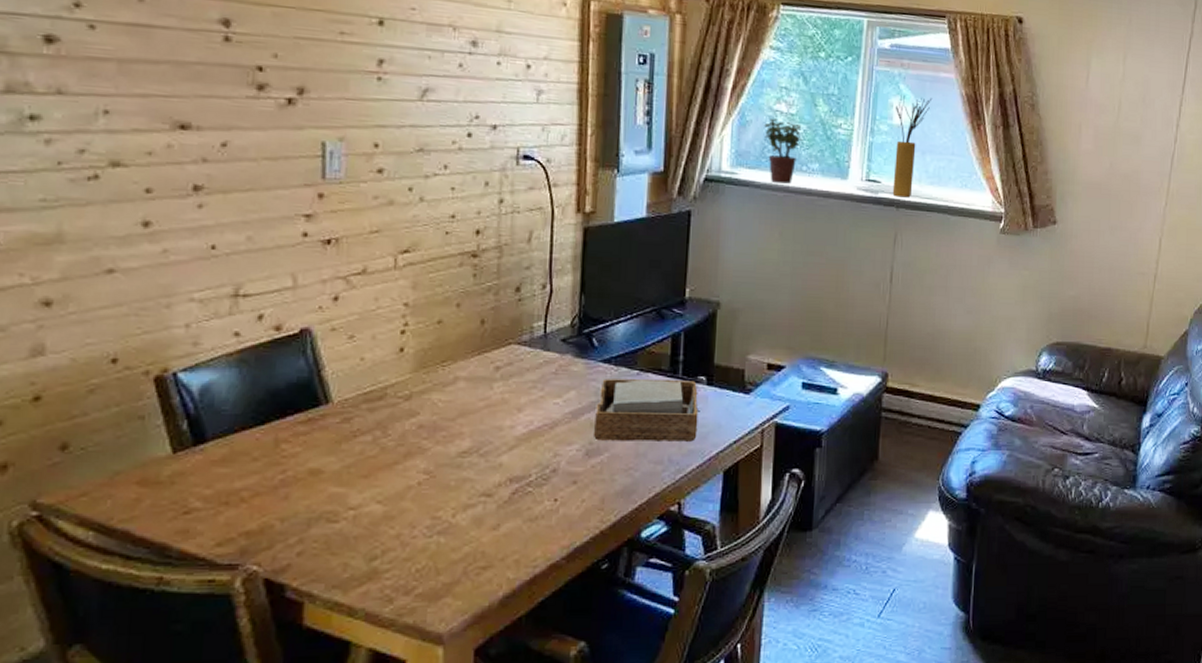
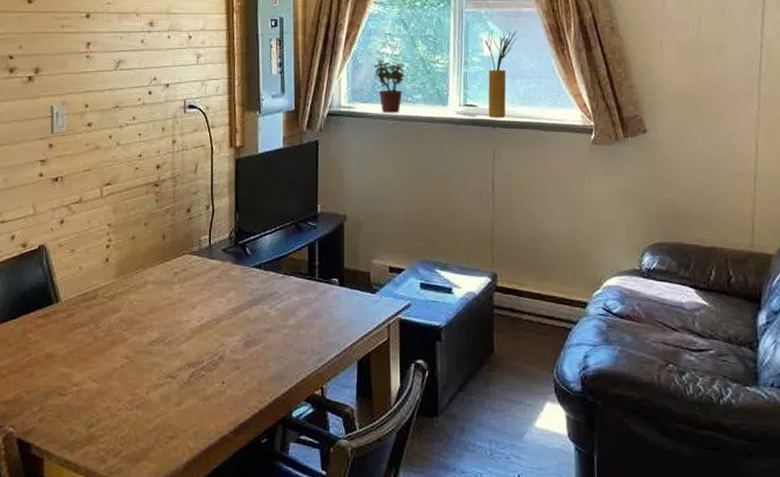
napkin holder: present [592,378,699,442] -> none [250,281,334,335]

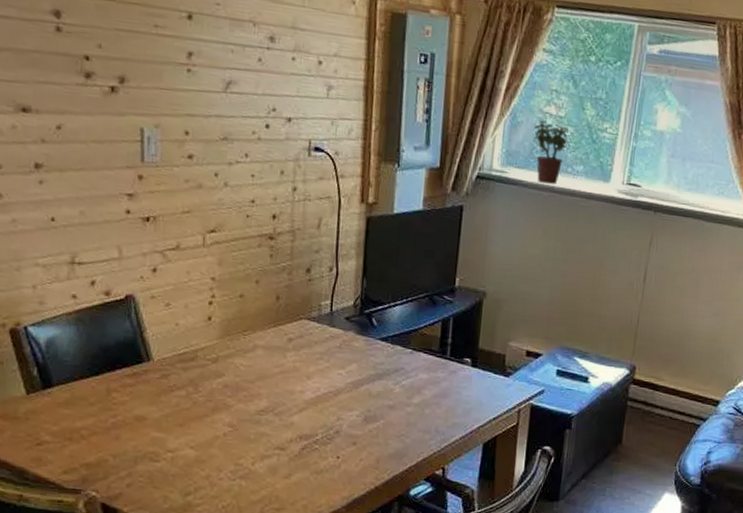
vase: present [484,29,518,118] -> none [651,100,697,203]

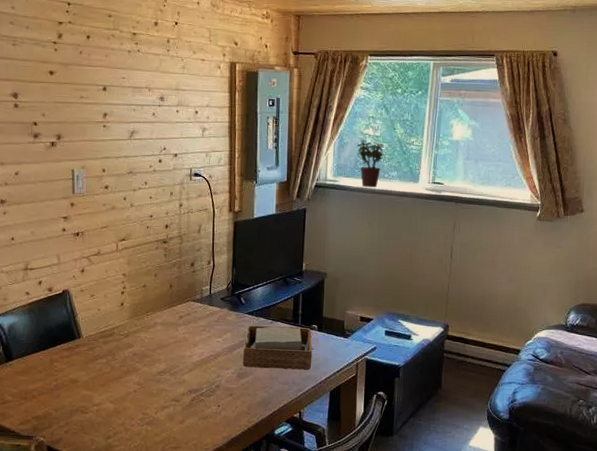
napkin holder: none [370,355,464,416] -> present [242,325,313,370]

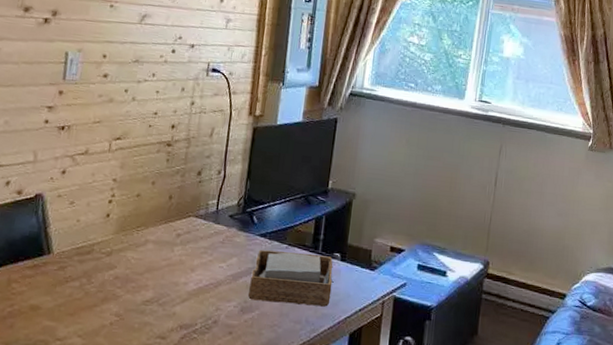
potted plant: present [357,140,385,188] -> none [399,48,430,101]

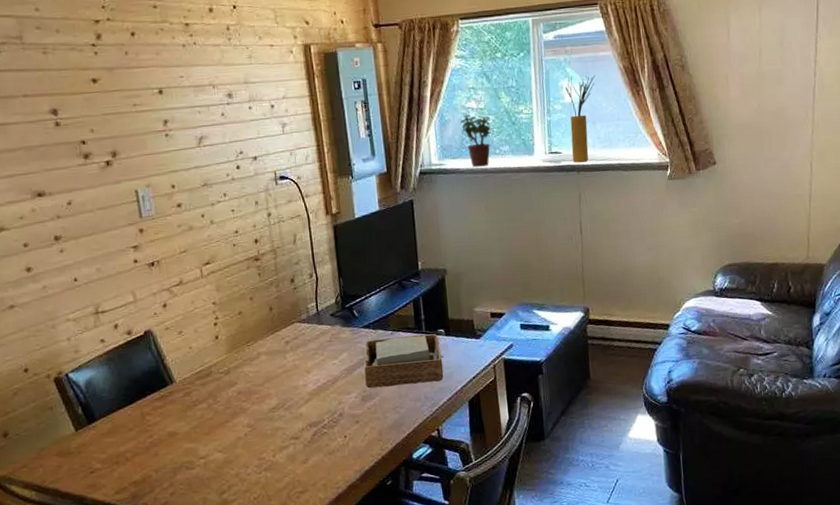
potted plant: none [399,48,430,101] -> present [460,114,493,168]
vase: none [500,32,537,117] -> present [565,75,596,163]

